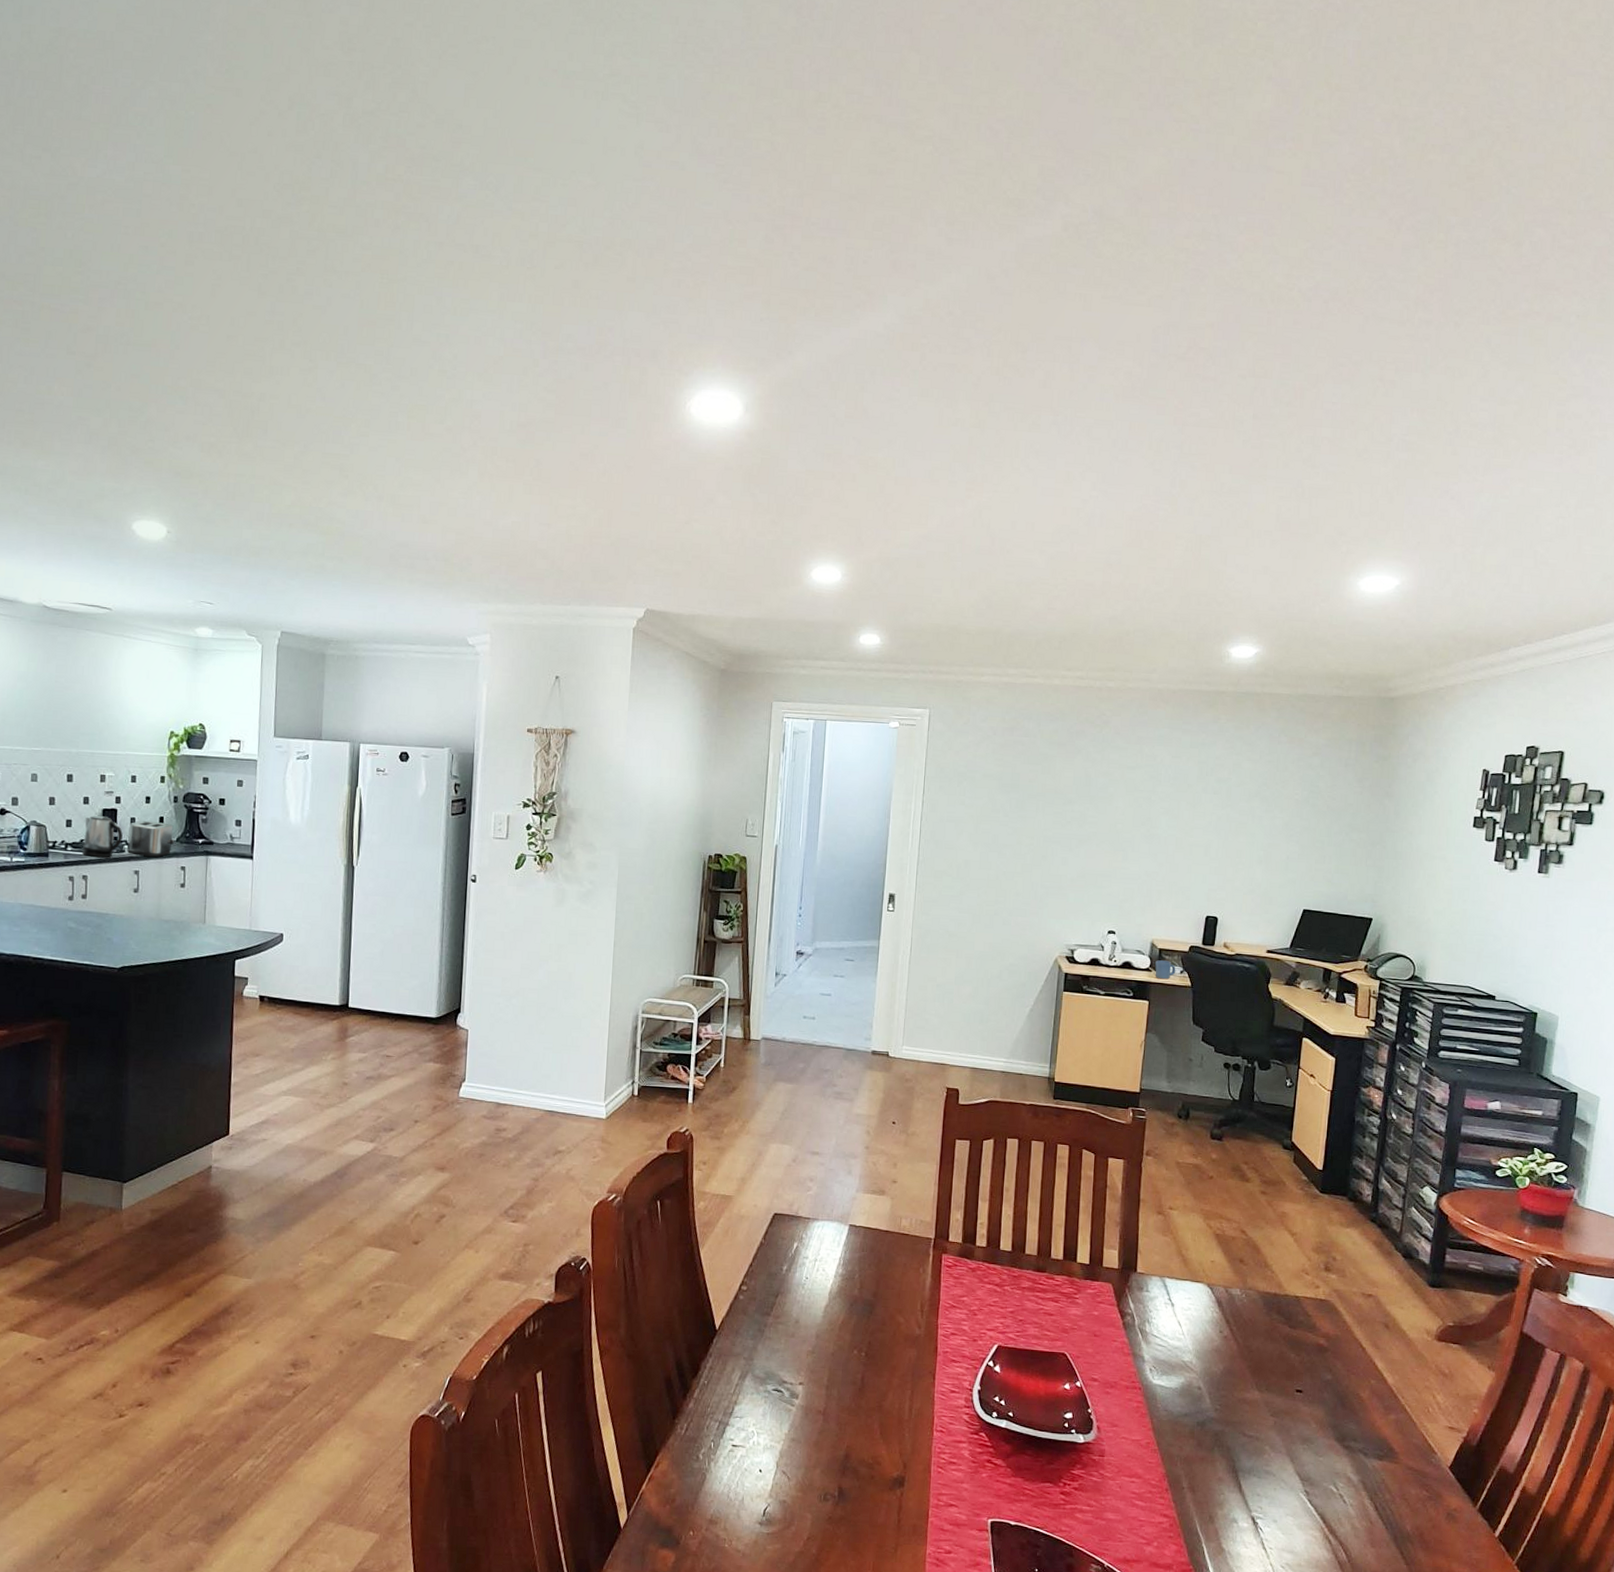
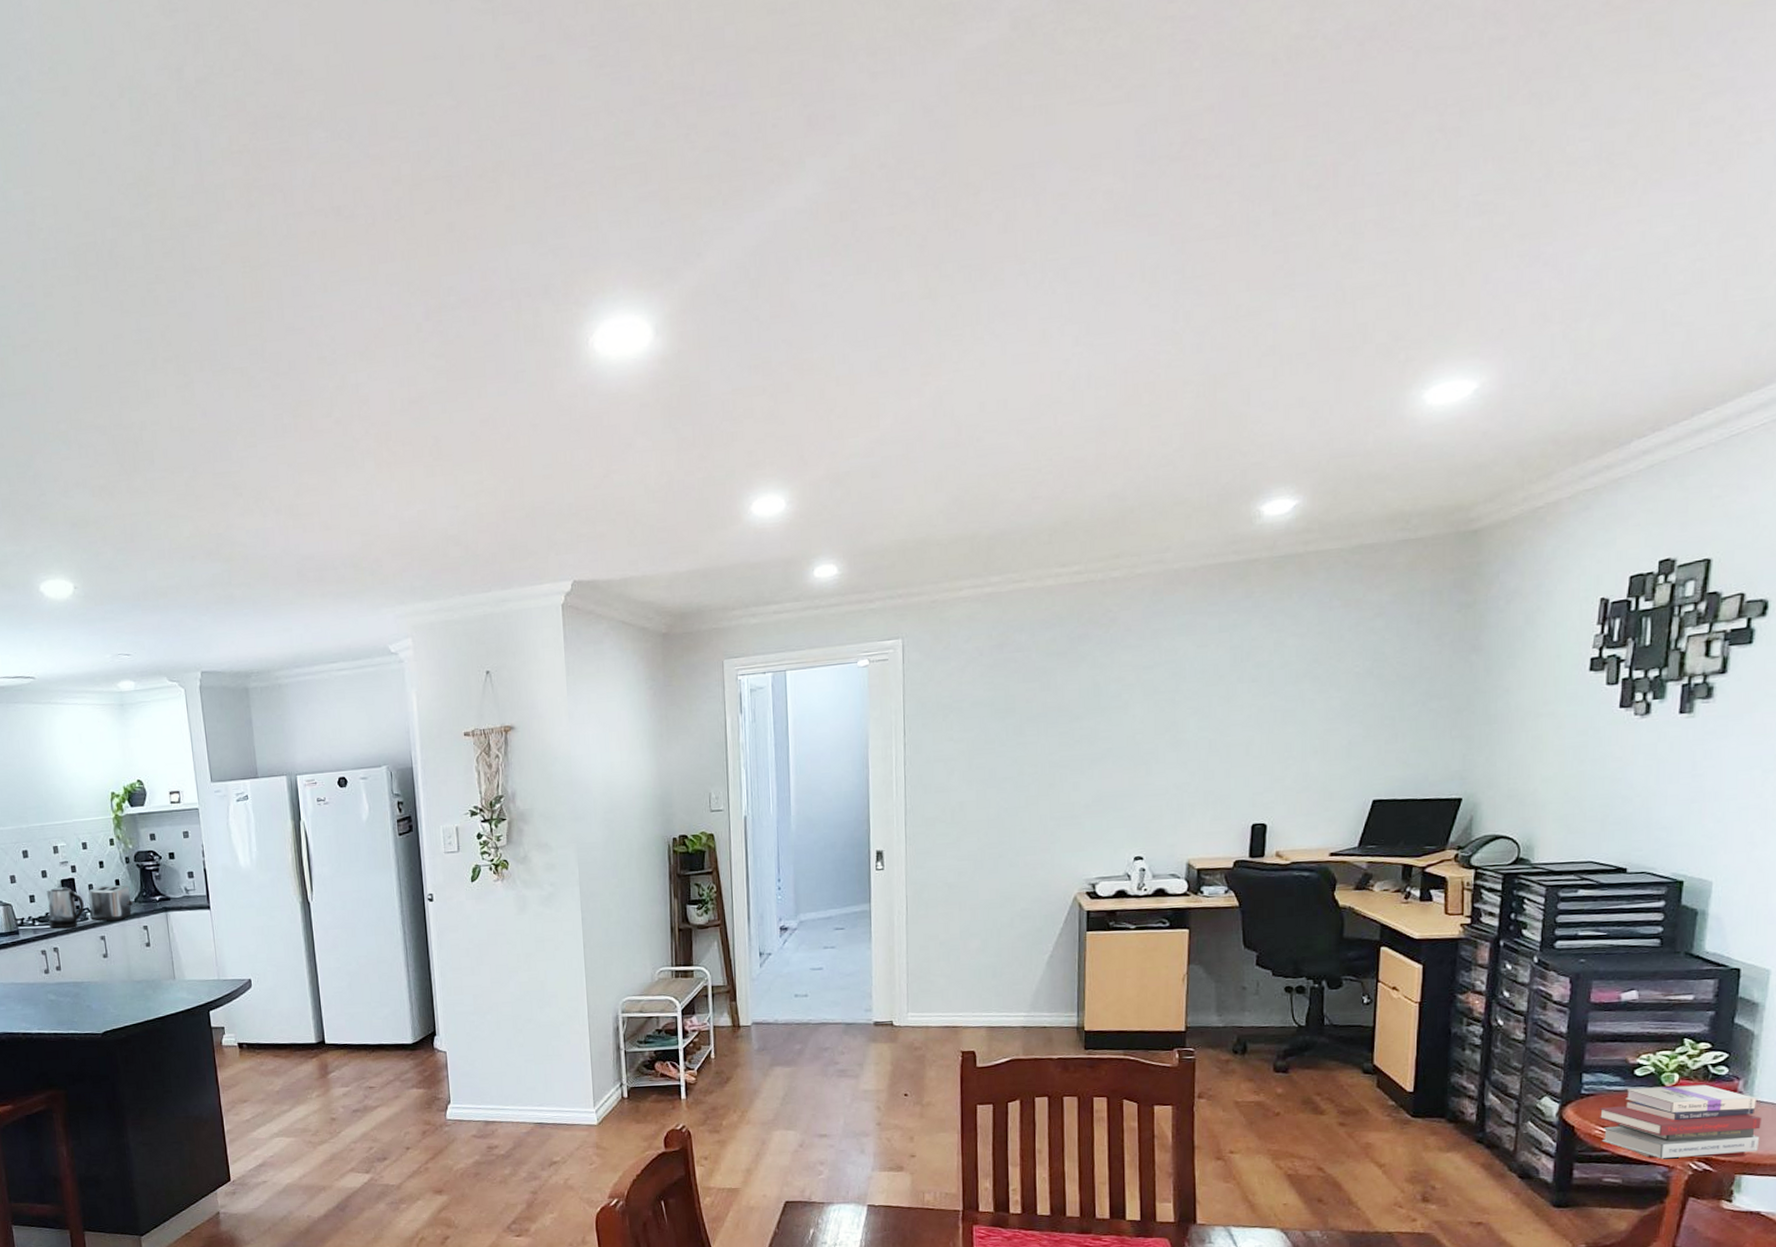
mug: present [1155,960,1176,980] -> none [1194,881,1219,904]
books: none [1467,1187,1590,1257] -> present [1599,1084,1761,1159]

